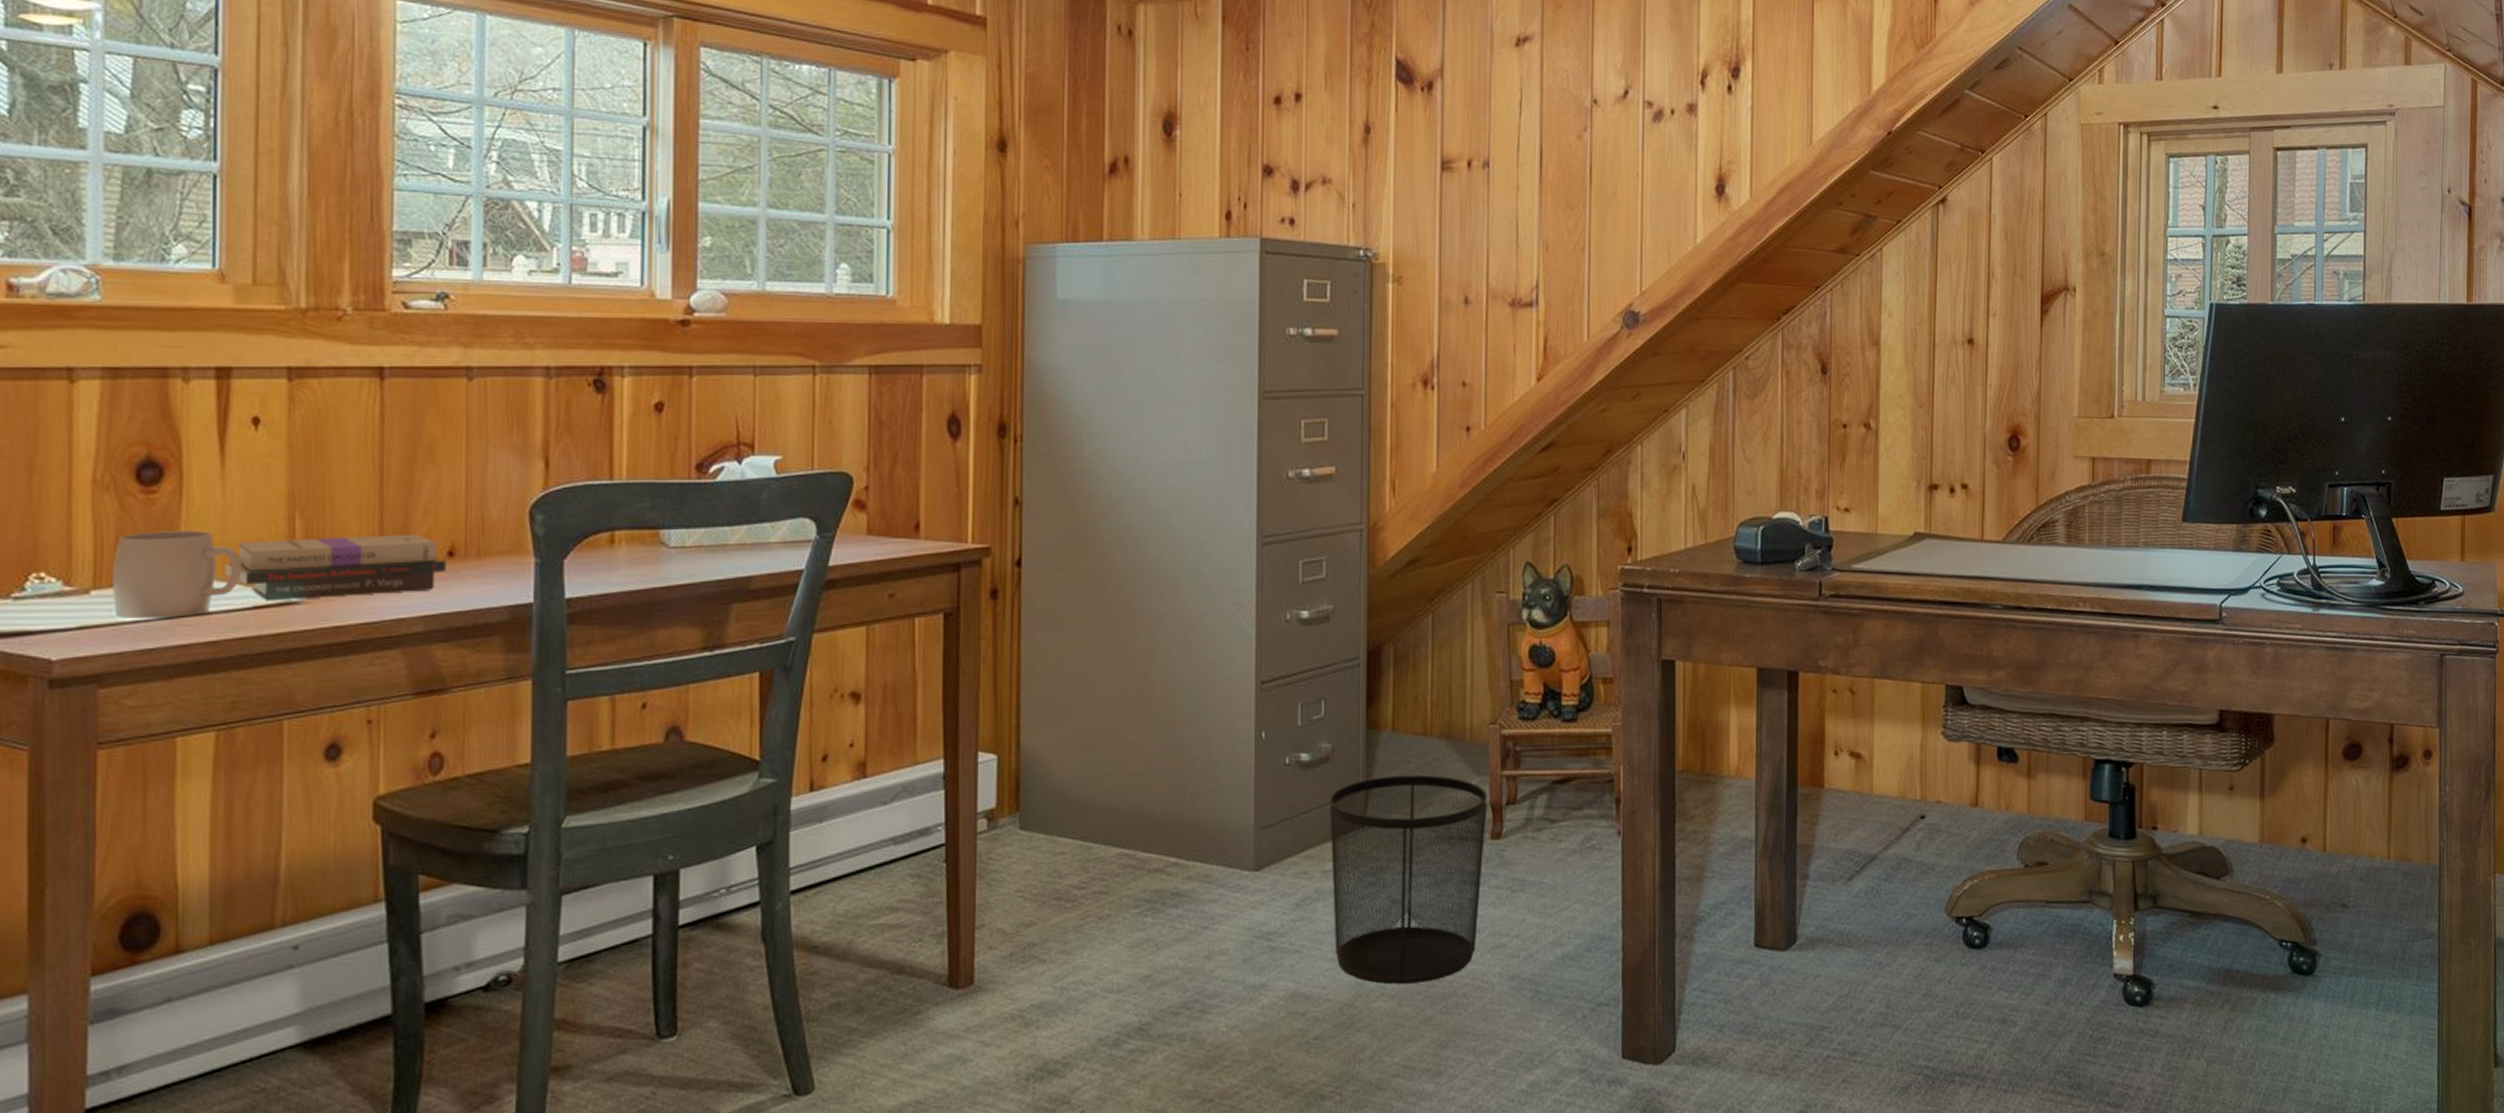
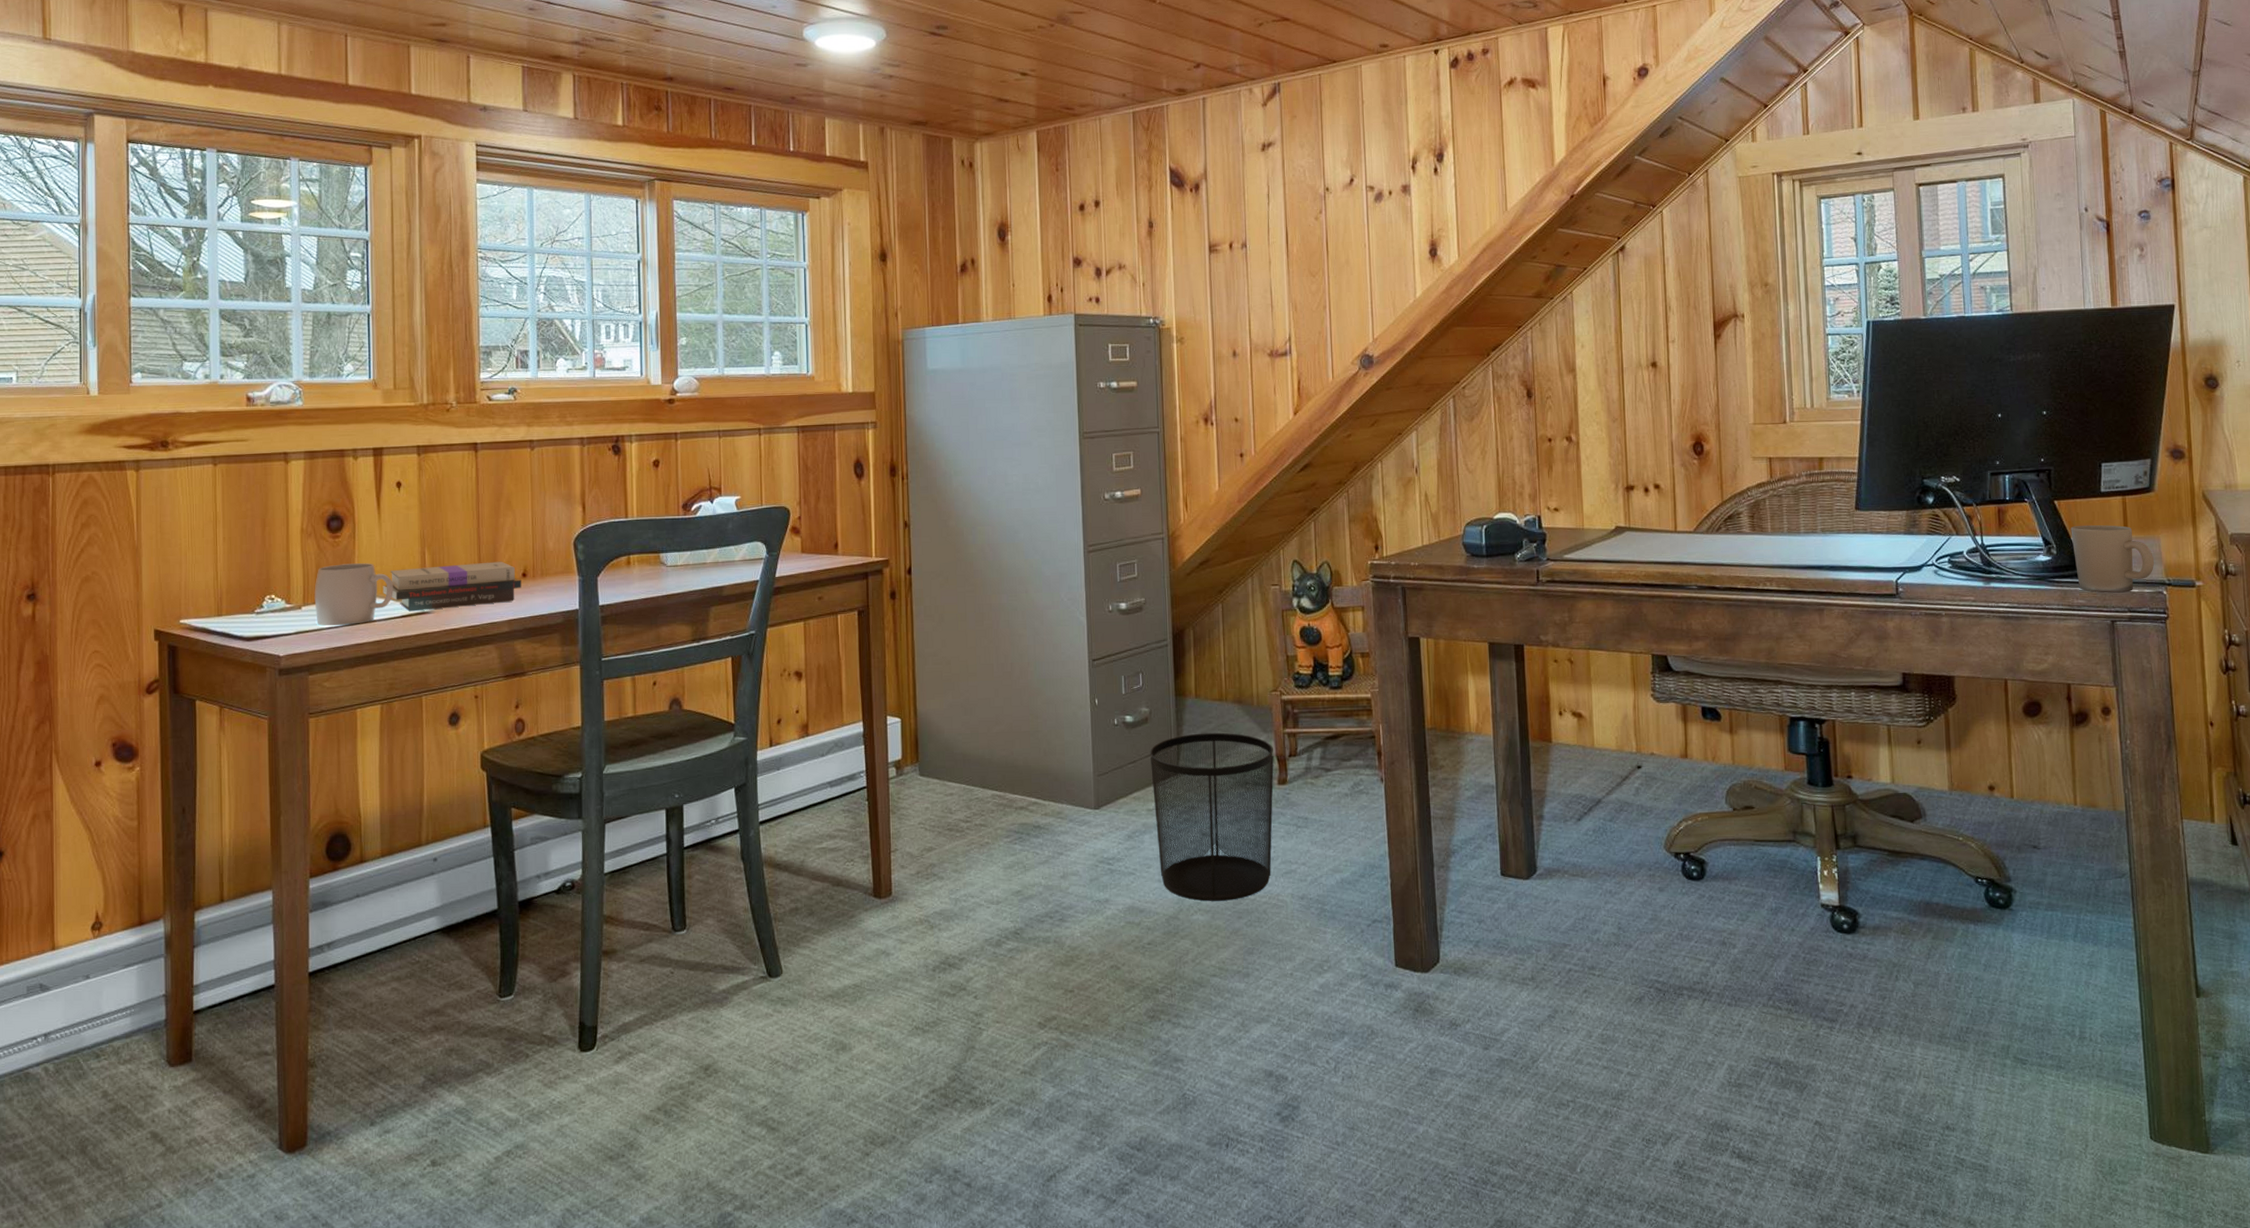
mug: none [2406,546,2488,623] -> present [2070,525,2154,593]

